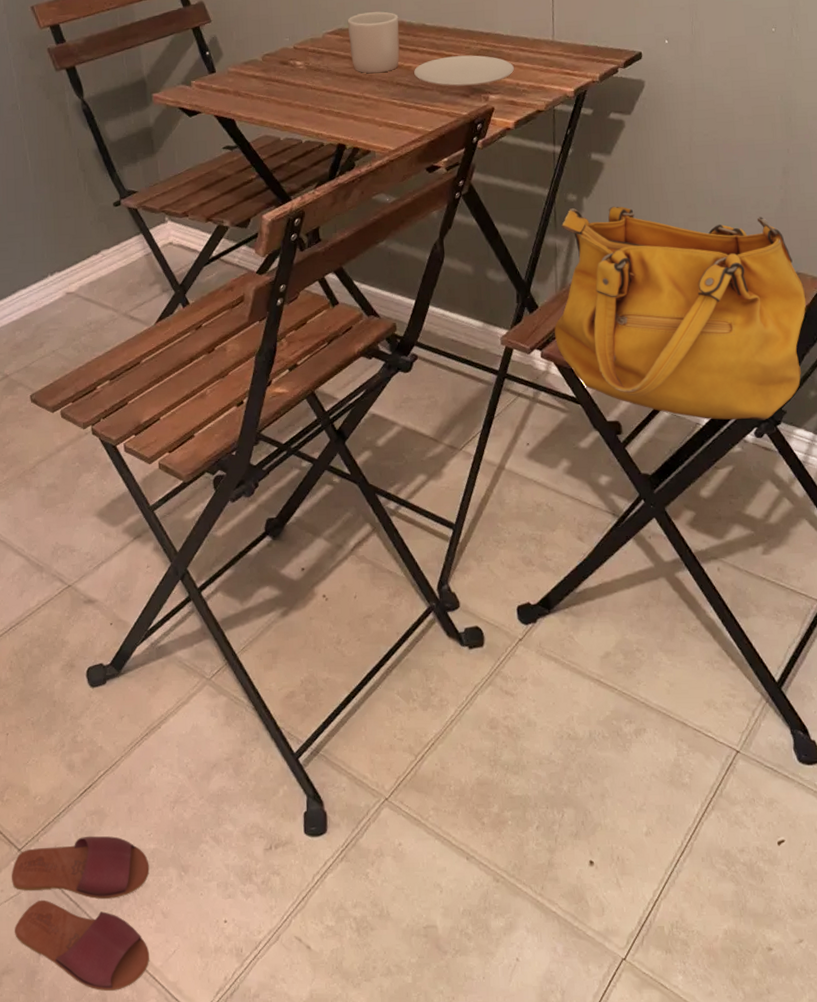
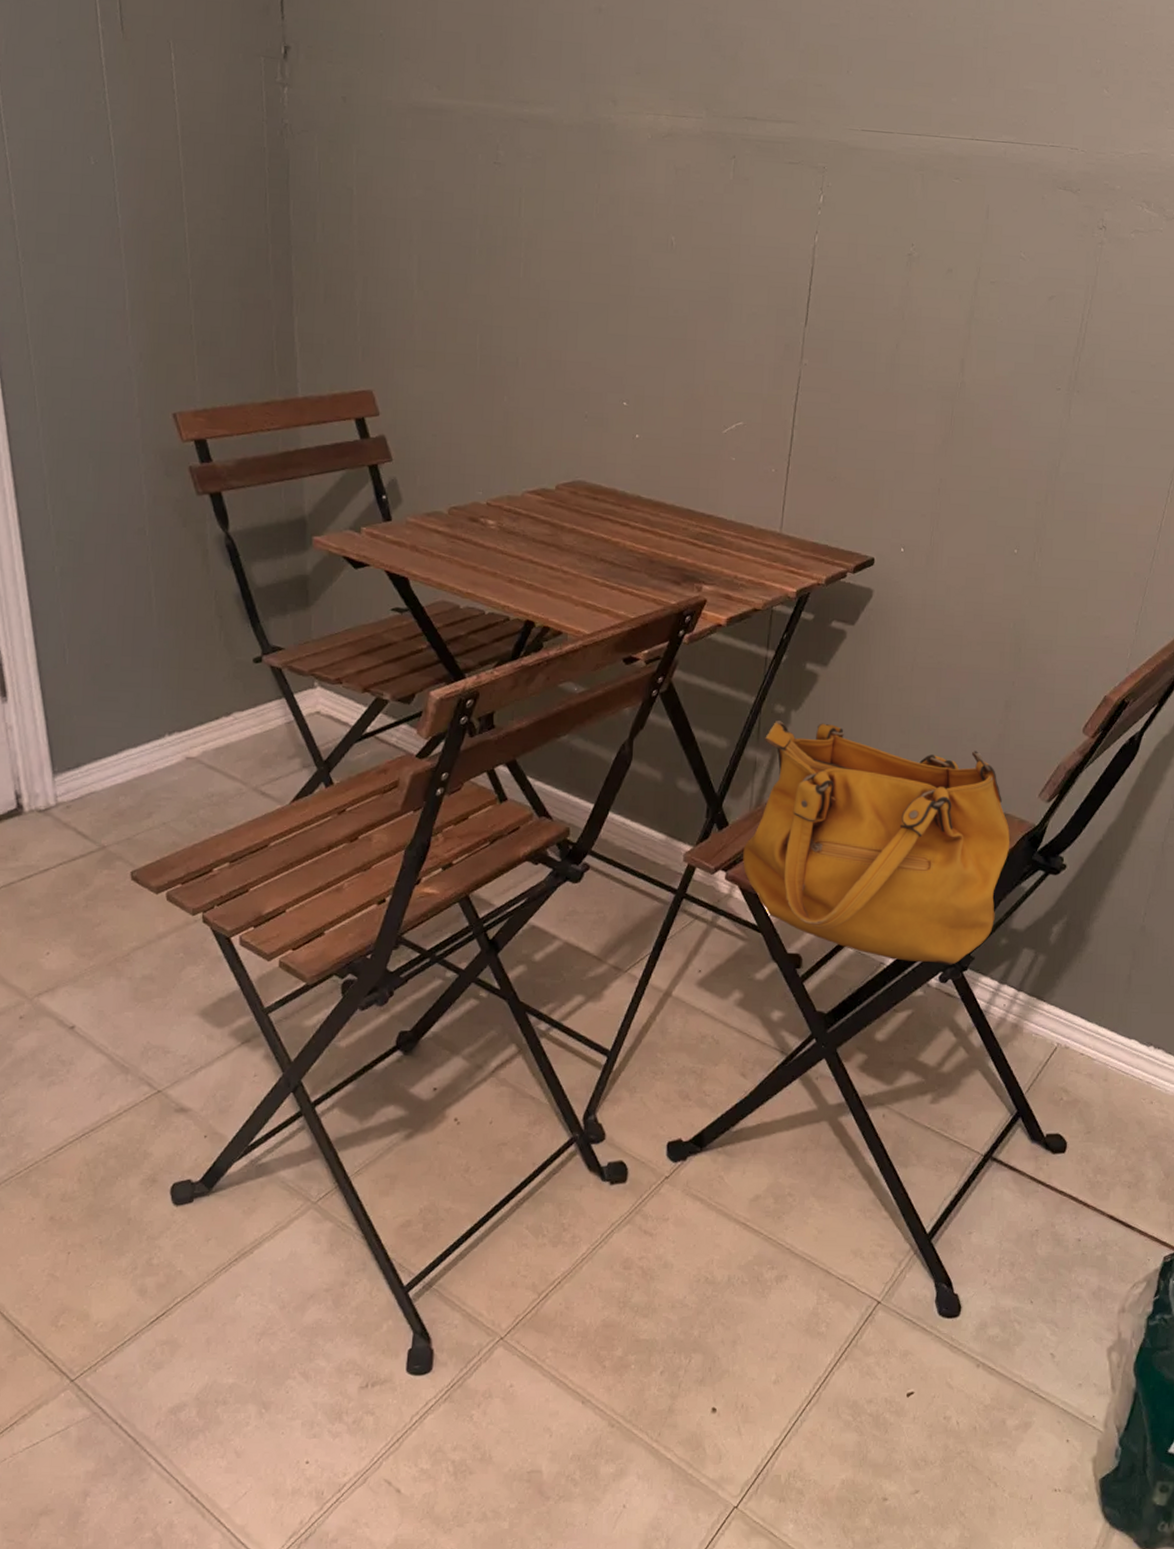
slippers: present [12,836,150,991] -> none [59,1367,225,1534]
mug: present [347,11,400,74] -> none [551,474,612,545]
plate: present [414,55,515,87] -> none [622,536,735,573]

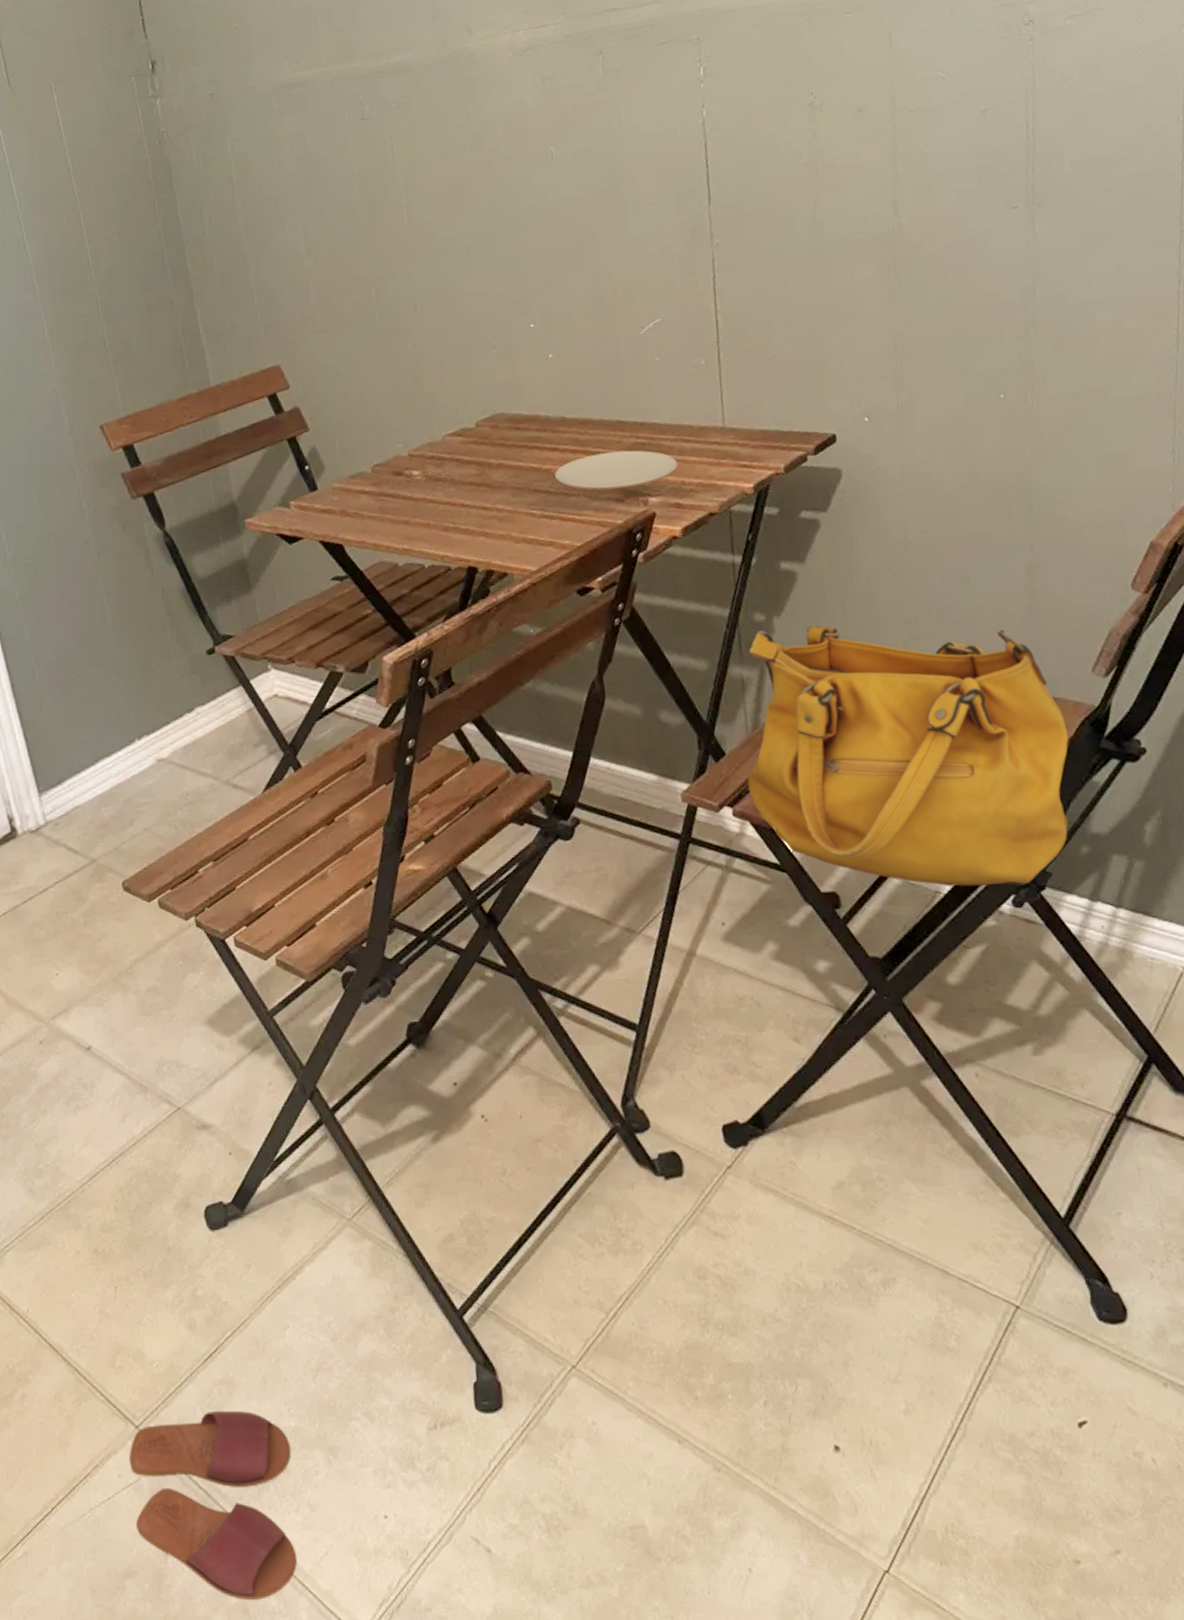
slippers: none [59,1367,225,1534] -> present [129,1410,297,1600]
plate: none [622,536,735,573] -> present [555,450,678,491]

